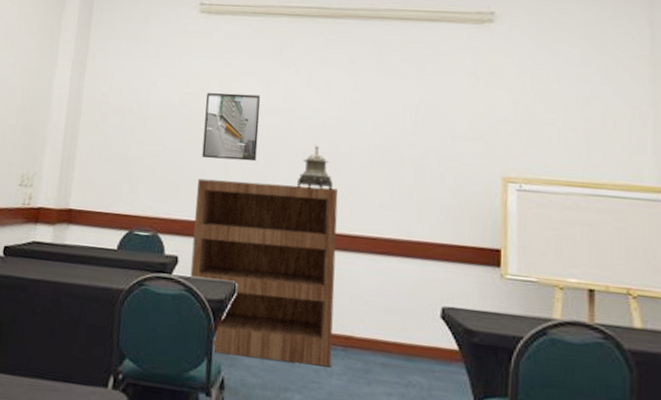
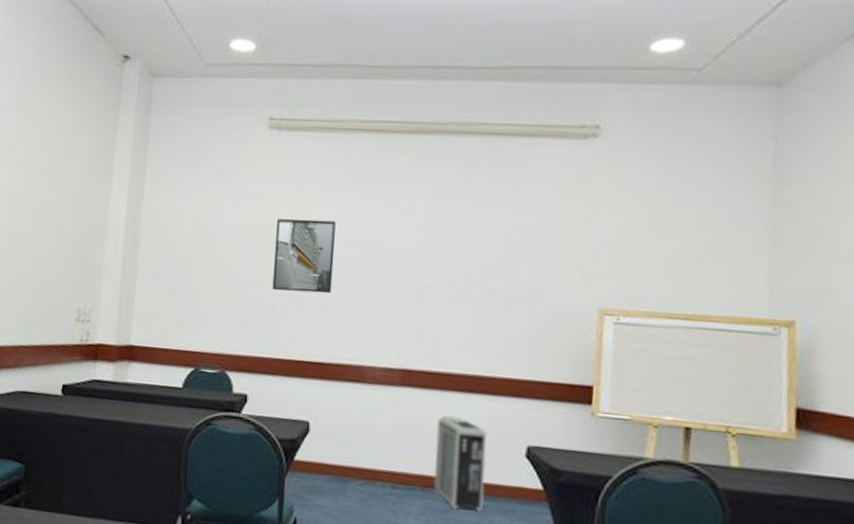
bookshelf: present [190,178,338,367] -> none [260,312,420,507]
decorative urn: present [296,145,334,190] -> none [374,275,415,324]
air purifier: none [354,277,404,372] -> present [433,415,487,512]

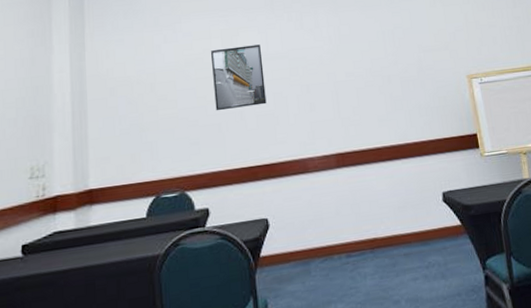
air purifier: present [433,415,487,512] -> none [372,182,422,262]

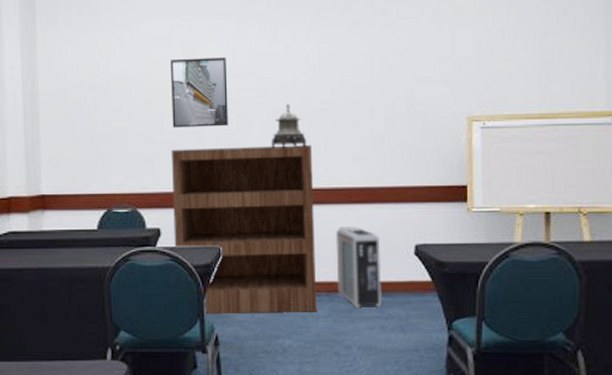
bookshelf: none [216,113,364,289] -> present [172,145,317,313]
decorative urn: none [306,79,338,118] -> present [270,103,307,147]
air purifier: none [372,182,422,262] -> present [335,226,383,309]

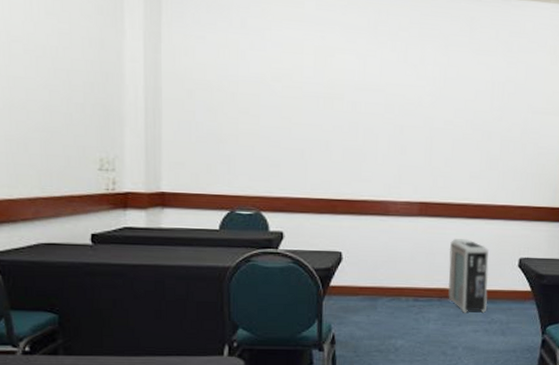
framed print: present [171,57,228,128] -> none [300,68,357,138]
bookshelf: present [172,145,317,313] -> none [296,156,434,316]
decorative urn: present [270,103,307,147] -> none [395,121,429,163]

